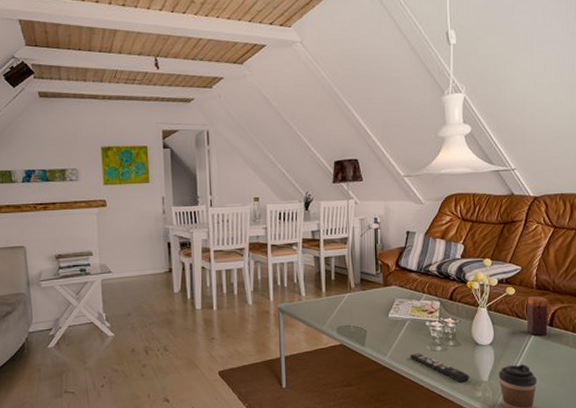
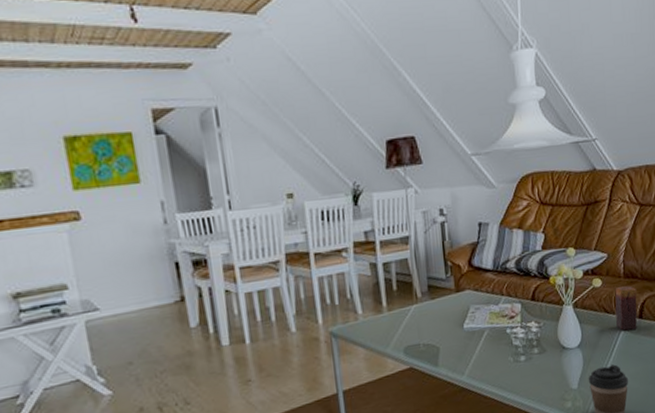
remote control: present [410,353,470,383] -> none [491,366,558,395]

